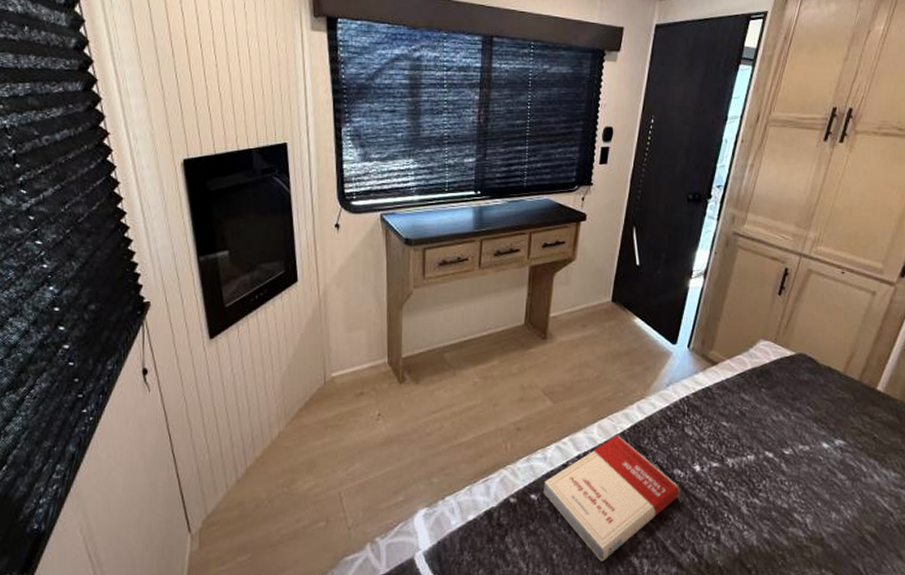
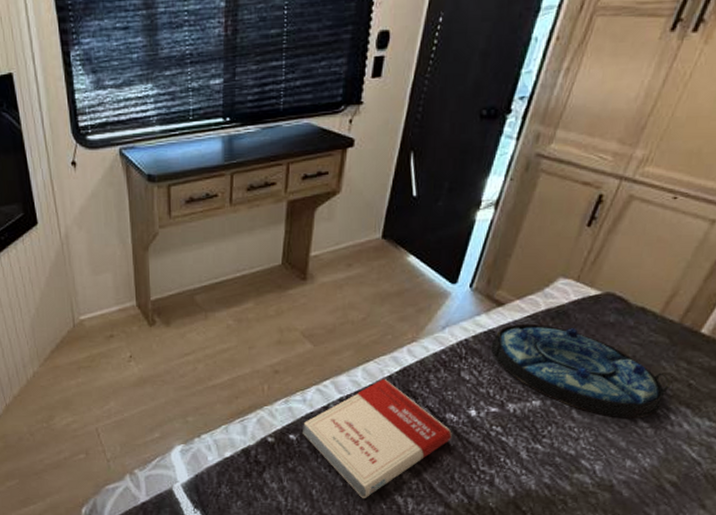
serving tray: none [709,381,859,471] -> present [490,323,671,418]

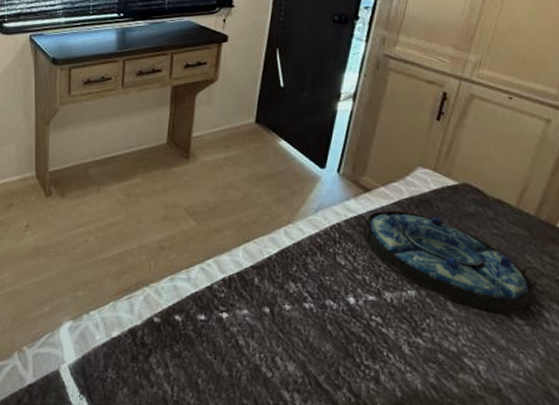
book: present [303,378,452,498] -> none [188,259,333,391]

